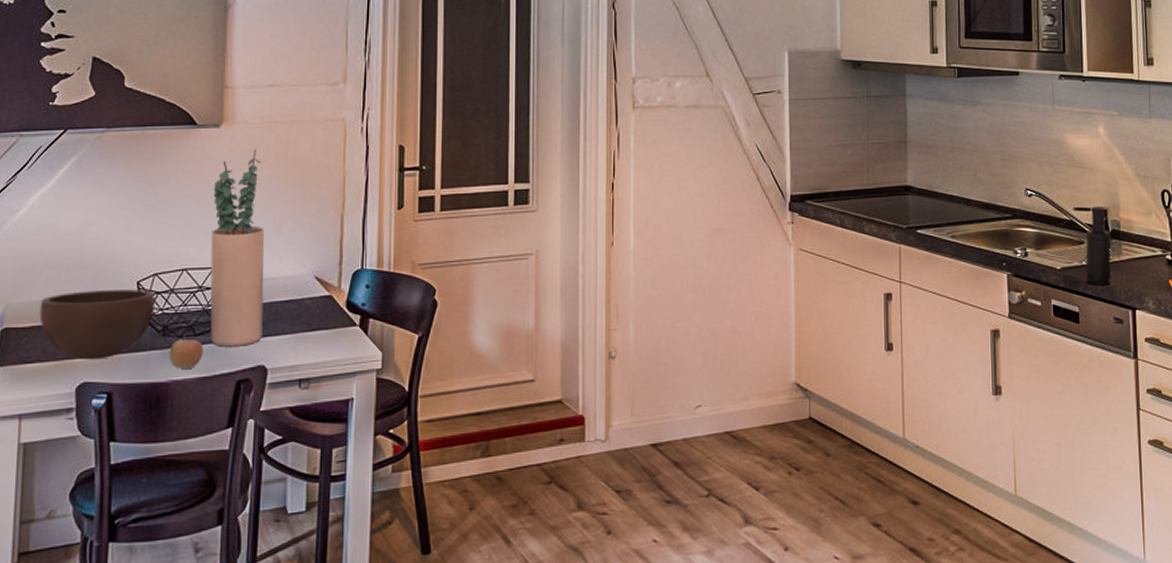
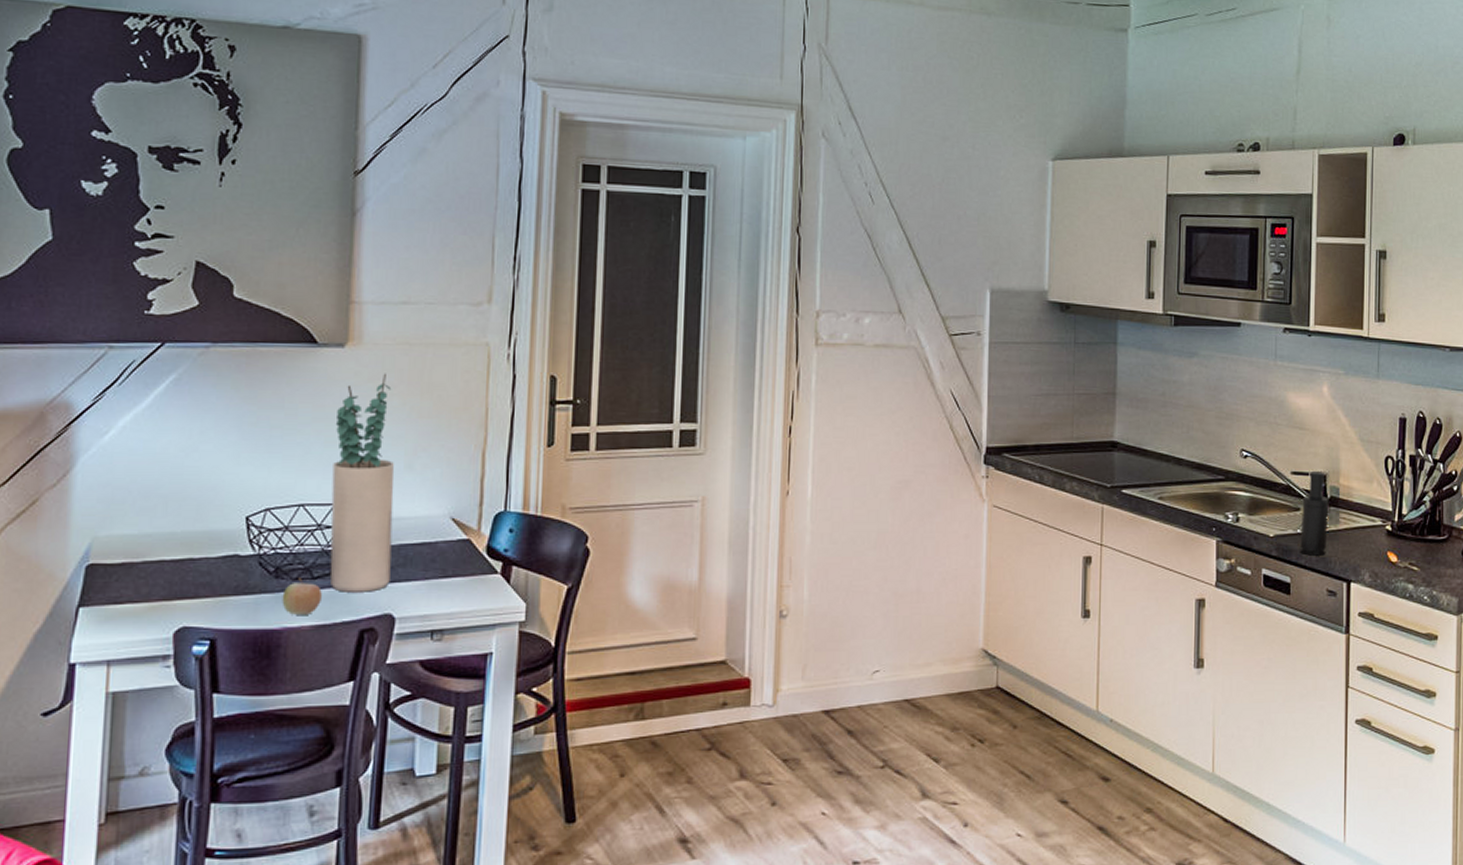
bowl: present [39,289,156,360] -> none [131,525,268,602]

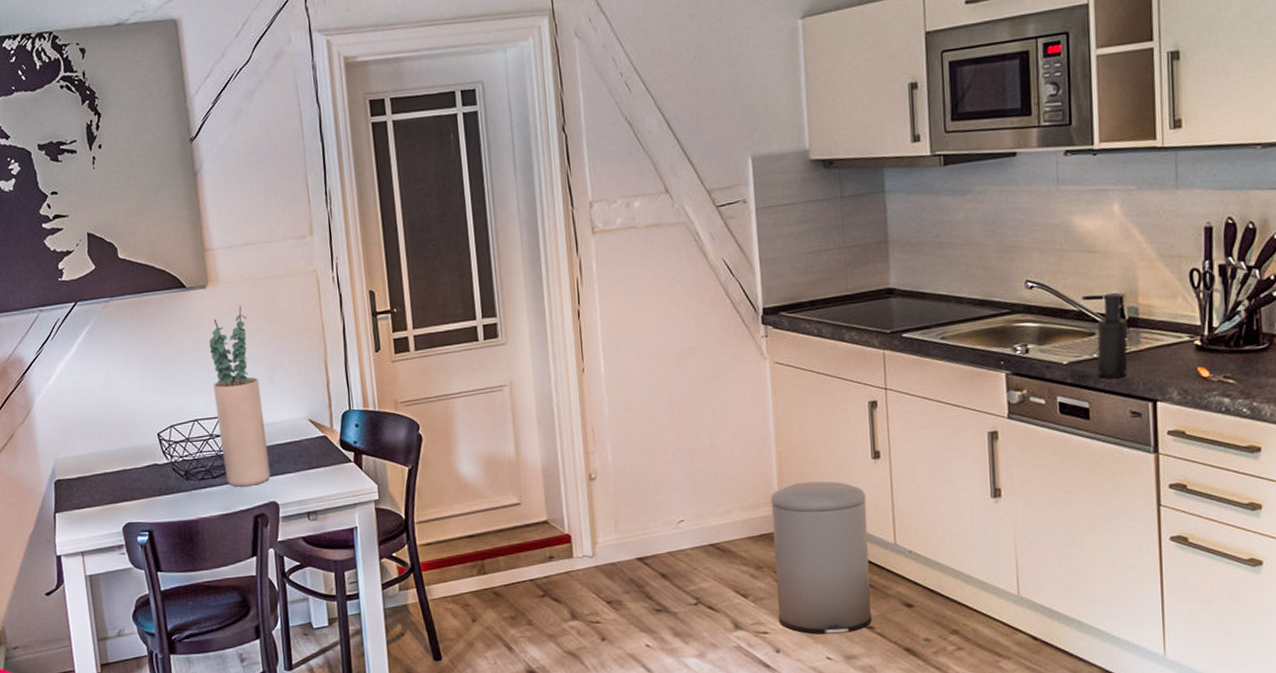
fruit: present [282,578,322,615] -> none [193,478,223,508]
pedal bin: none [969,638,1072,808] -> present [770,481,872,634]

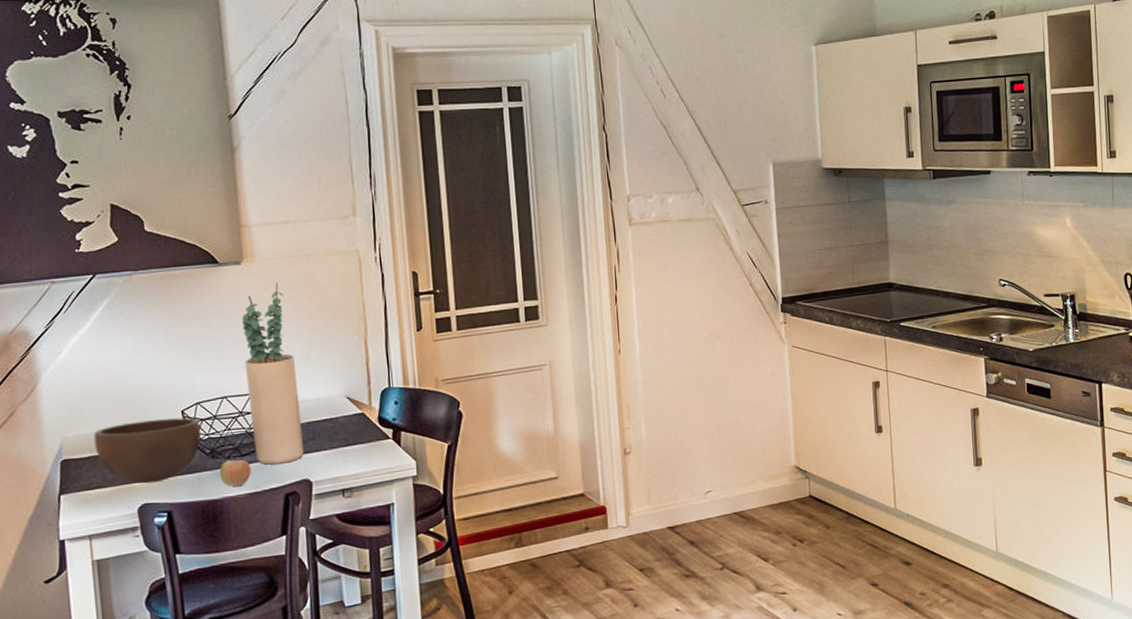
bowl: none [81,440,176,504] -> present [93,417,202,484]
fruit: none [193,478,223,508] -> present [219,456,251,487]
pedal bin: present [770,481,872,634] -> none [788,453,877,593]
soap dispenser: present [1097,293,1128,379] -> none [1055,292,1079,364]

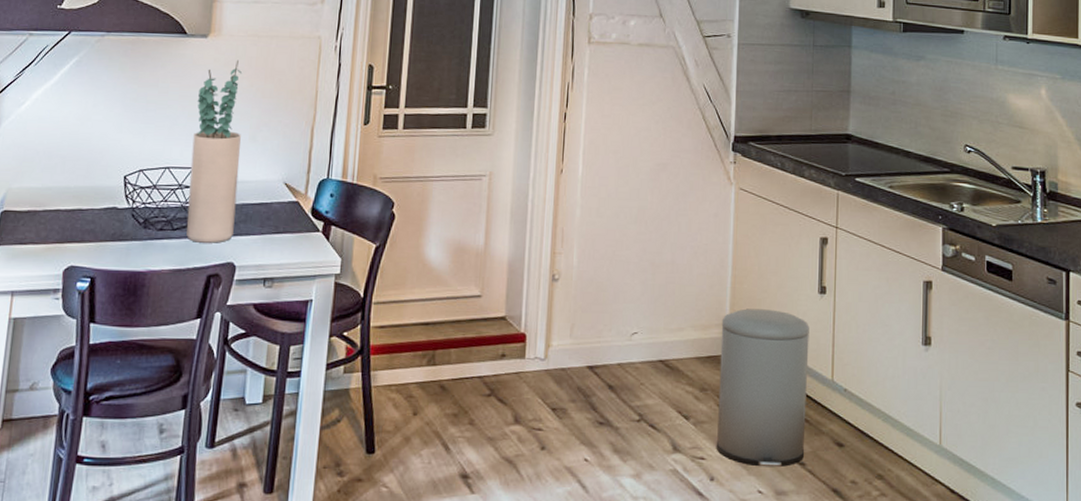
bowl: present [93,417,202,484] -> none [35,181,140,246]
fruit: present [219,456,251,487] -> none [148,229,179,260]
pedal bin: none [788,453,877,593] -> present [716,308,809,467]

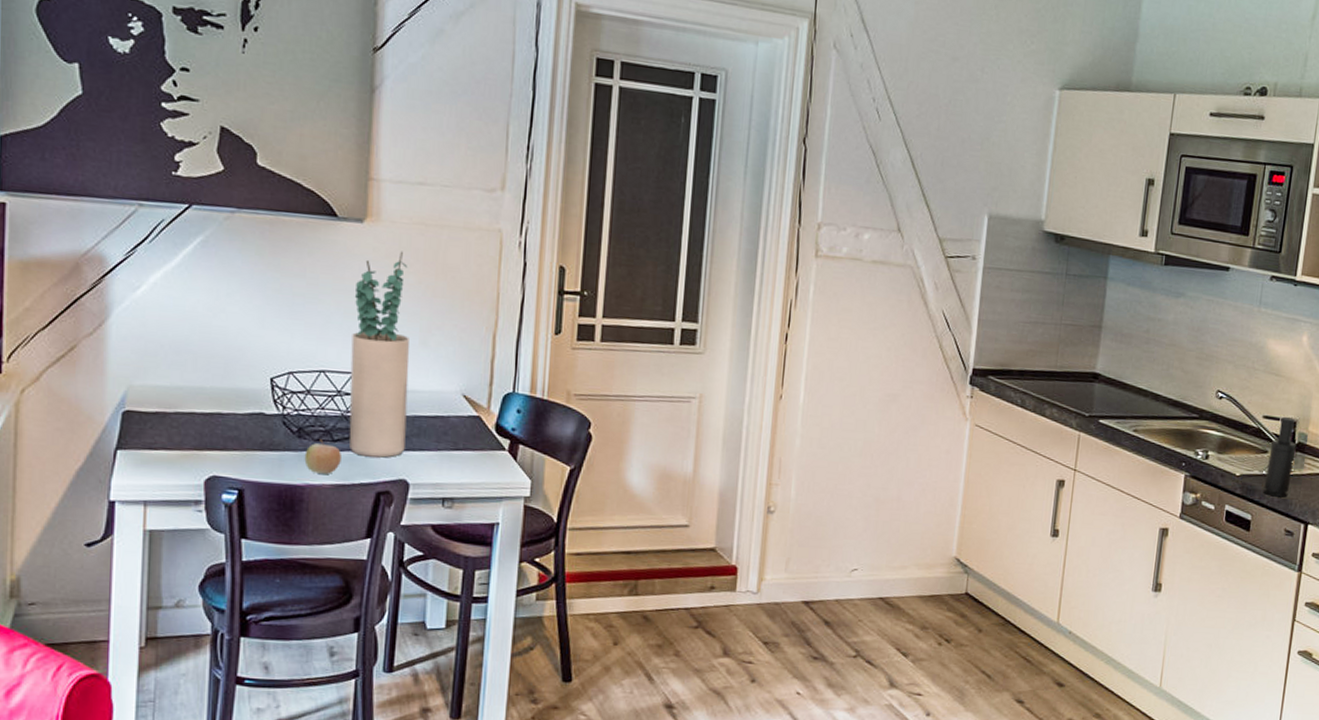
fruit: none [148,229,179,260] -> present [304,439,341,474]
pedal bin: present [716,308,809,467] -> none [934,549,1039,704]
soap dispenser: none [1021,167,1048,246] -> present [1263,417,1297,498]

